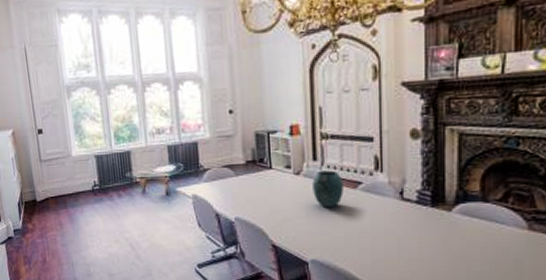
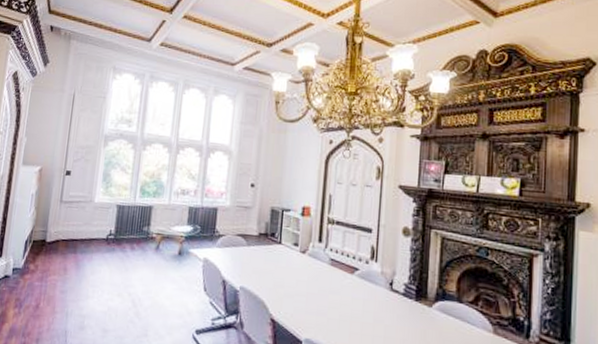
vase: present [312,170,343,207] -> none [315,252,342,289]

